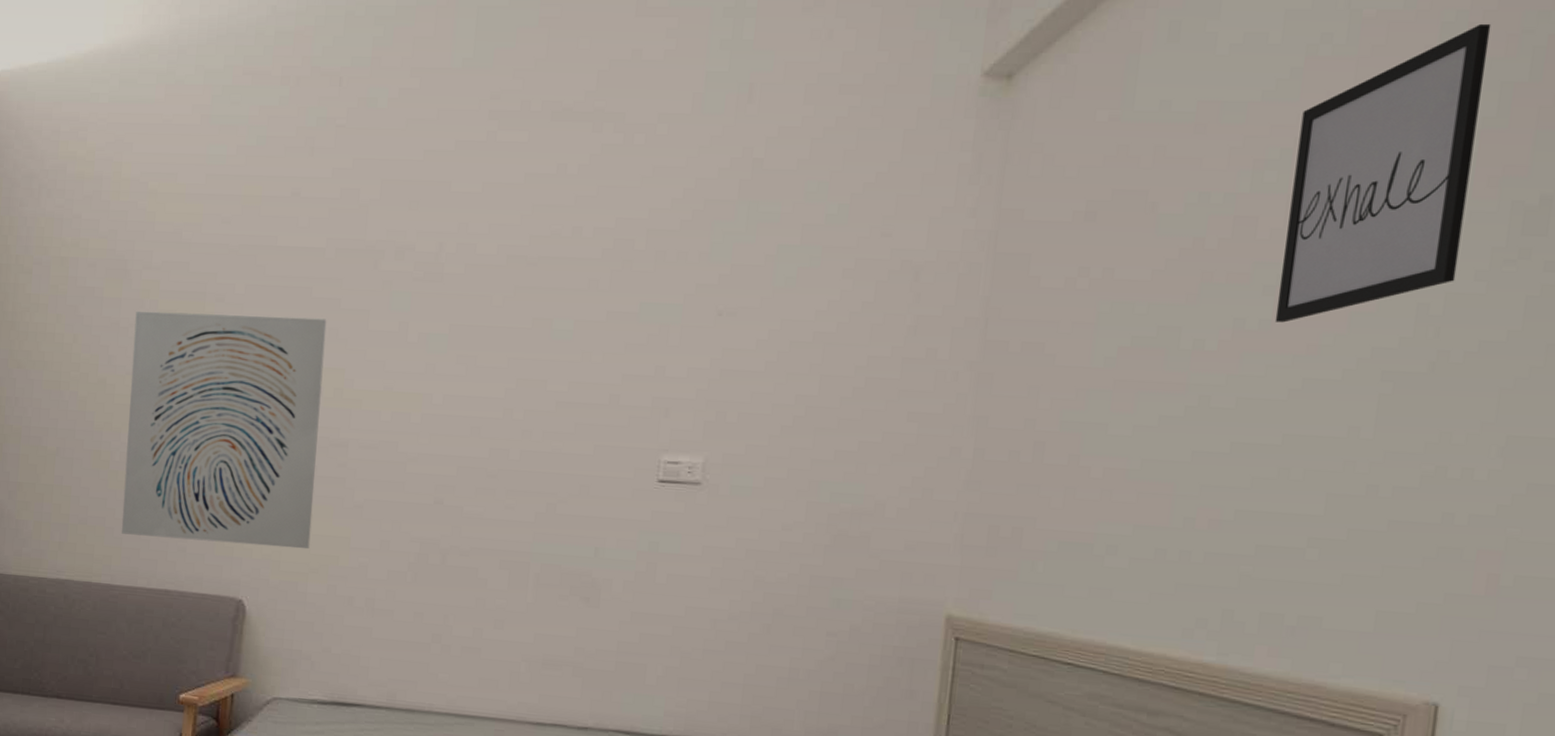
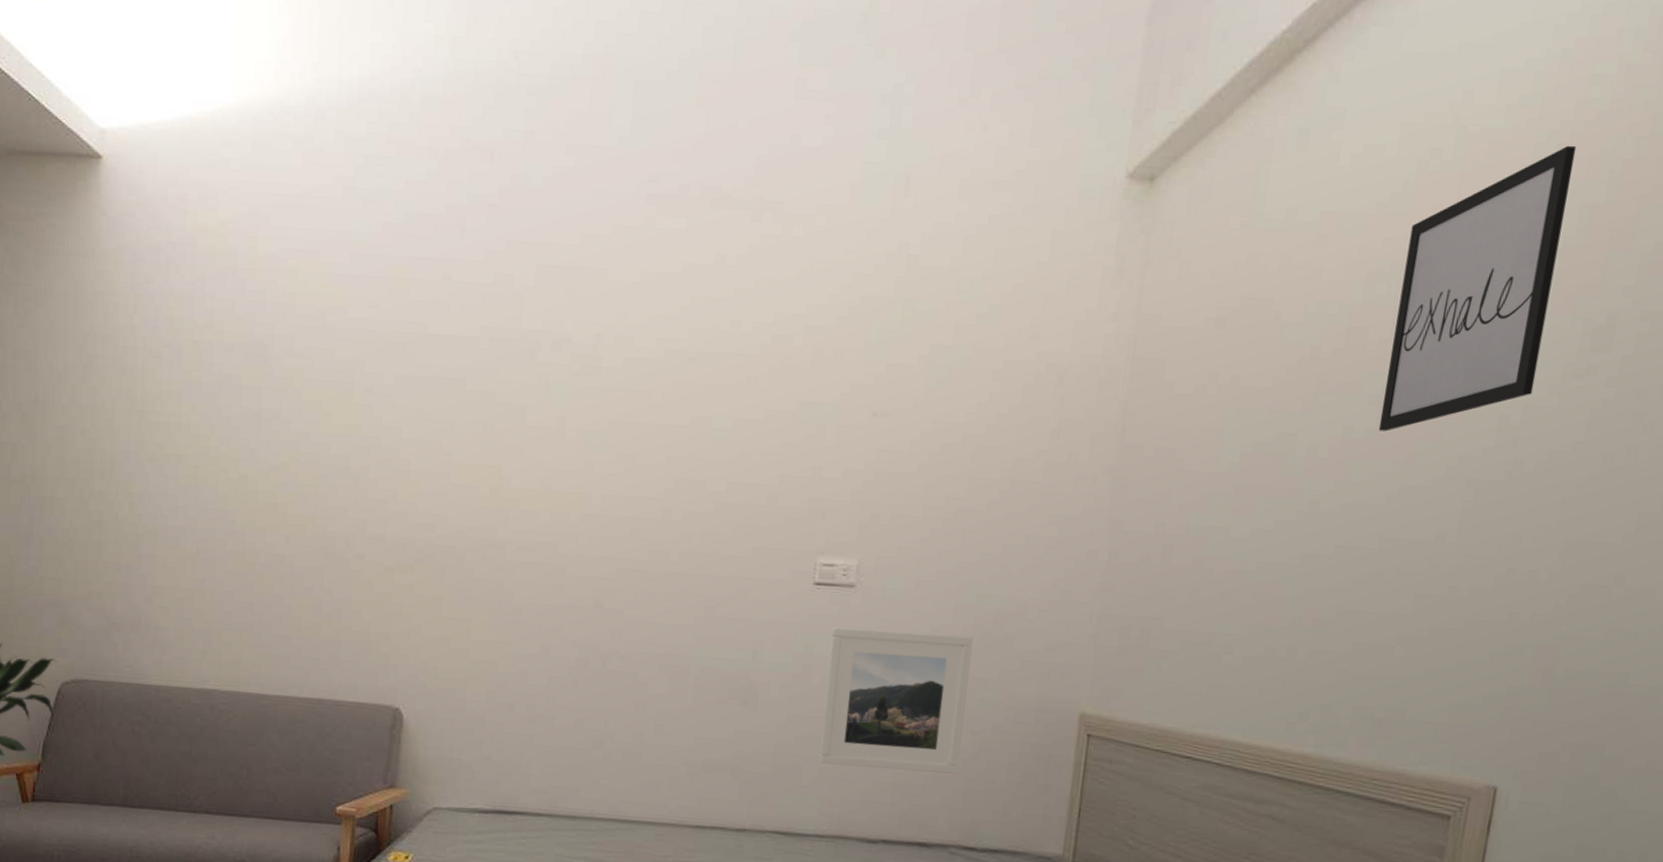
wall art: present [121,311,327,550] -> none [269,401,482,655]
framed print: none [664,524,828,676] -> present [818,627,974,774]

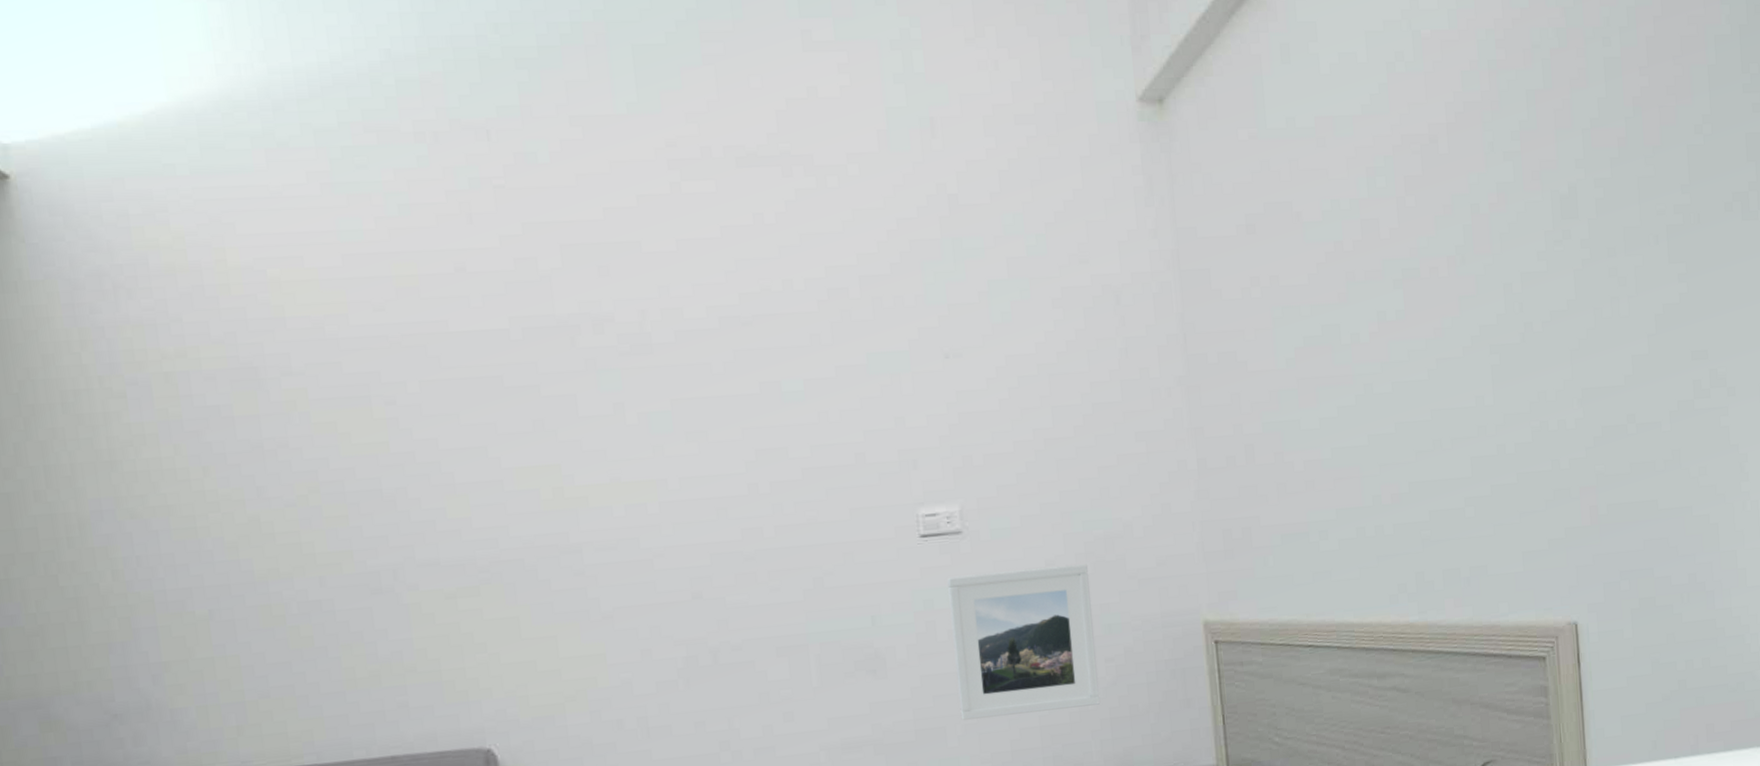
wall art: present [1378,145,1577,432] -> none [1394,40,1525,312]

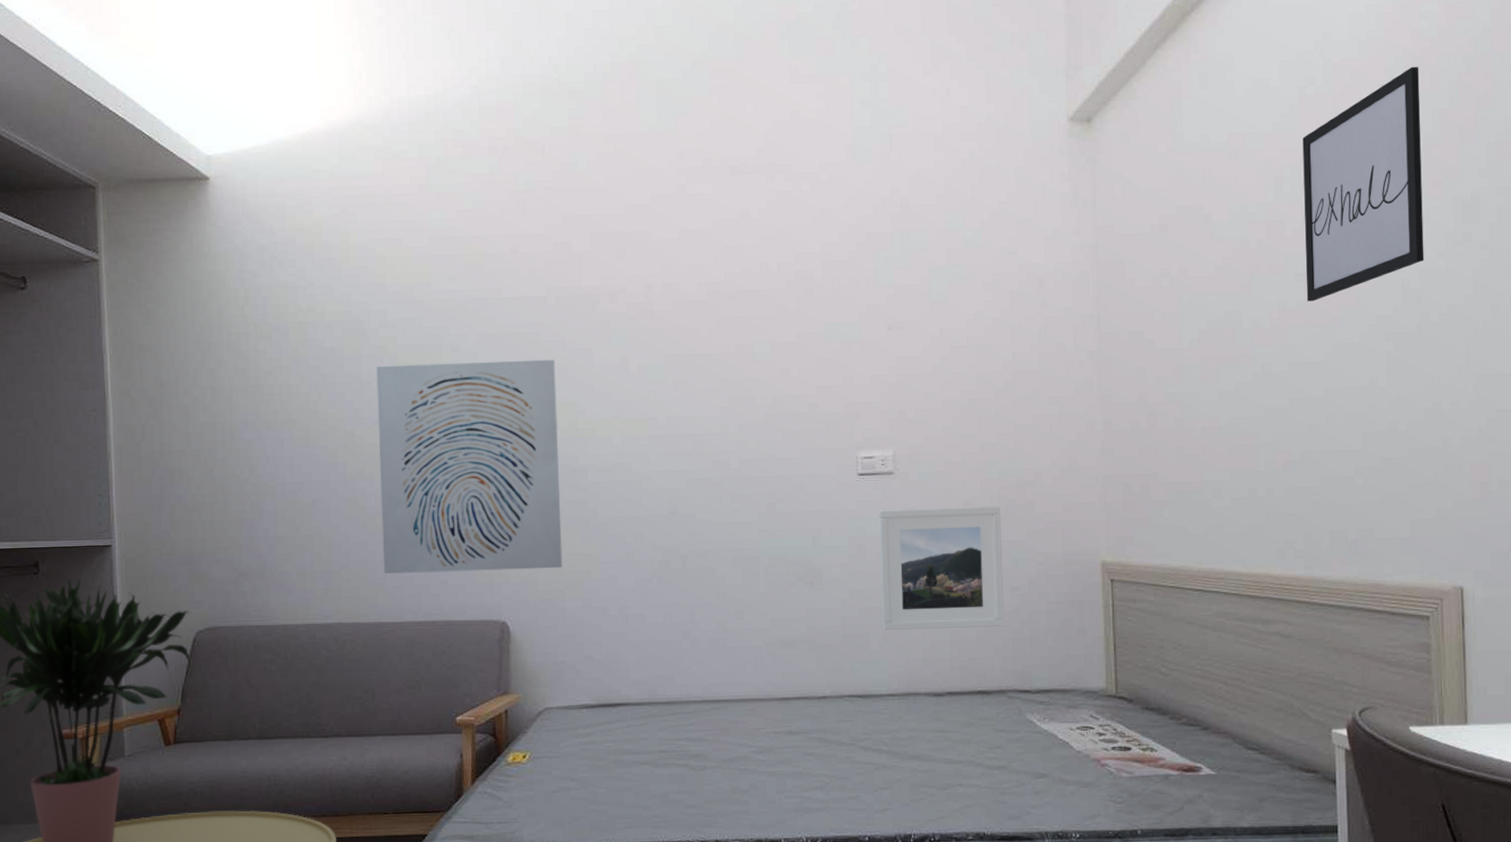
wall art: none [282,410,560,701] -> present [376,359,563,574]
wall art: none [1394,40,1525,312] -> present [1302,66,1424,302]

